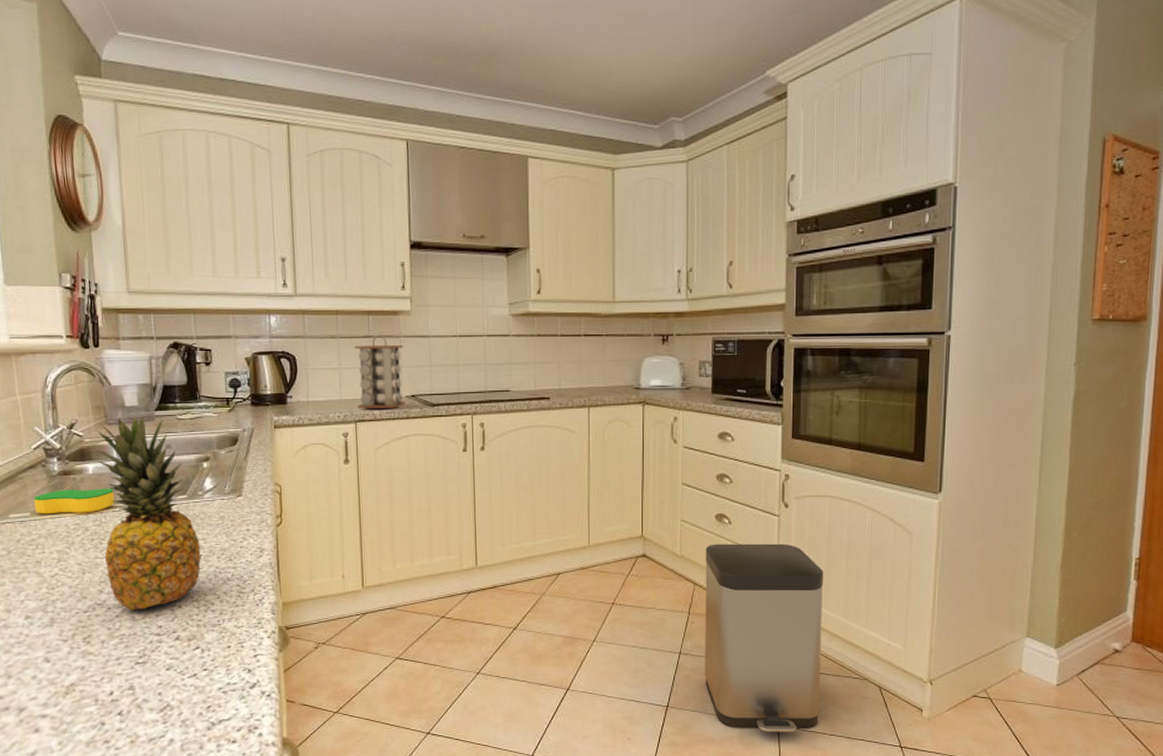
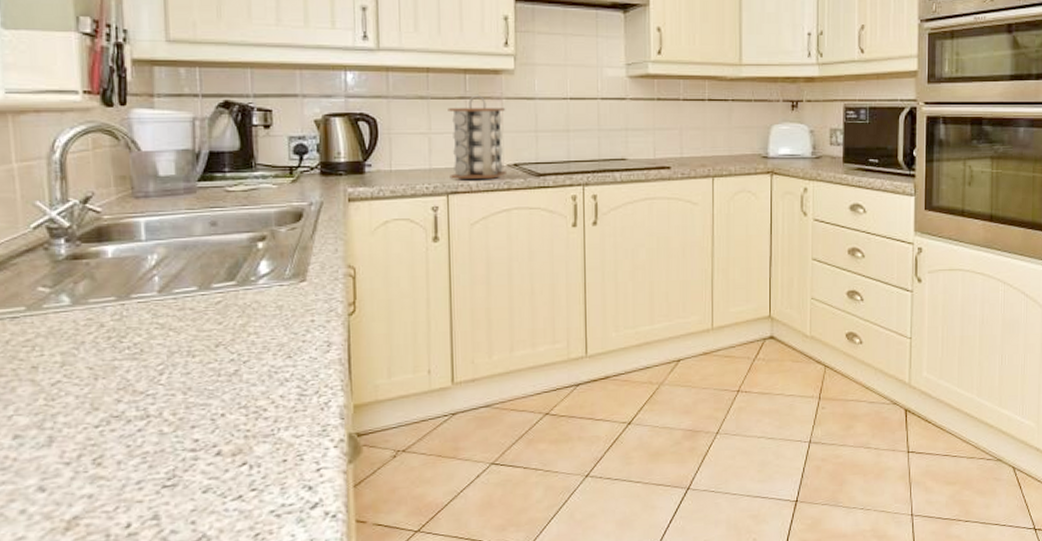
sponge: present [34,488,114,515] -> none [31,275,140,309]
fruit: present [95,414,202,611] -> none [117,185,254,423]
pedal bin: present [705,543,824,732] -> none [836,320,958,523]

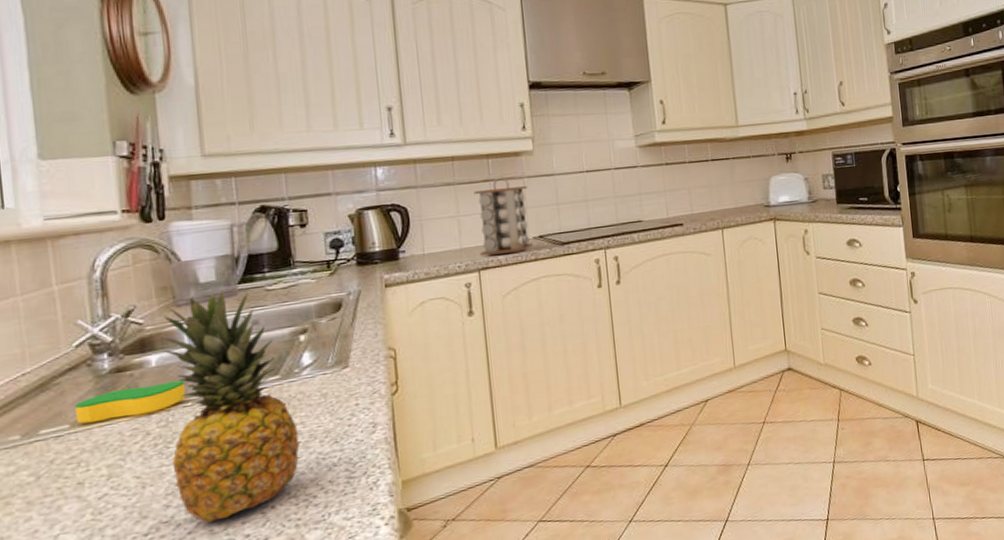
sponge: none [31,275,140,309] -> present [75,380,186,425]
fruit: none [117,185,254,423] -> present [160,289,301,523]

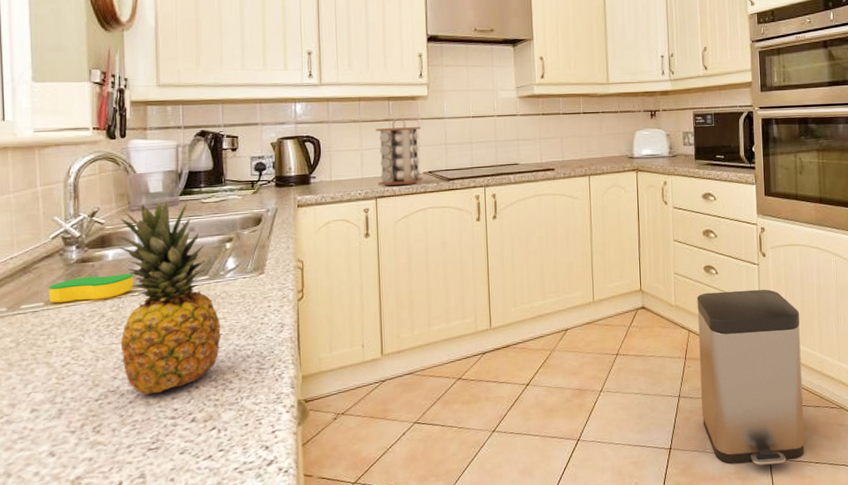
pedal bin: none [847,338,970,529] -> present [697,289,805,465]

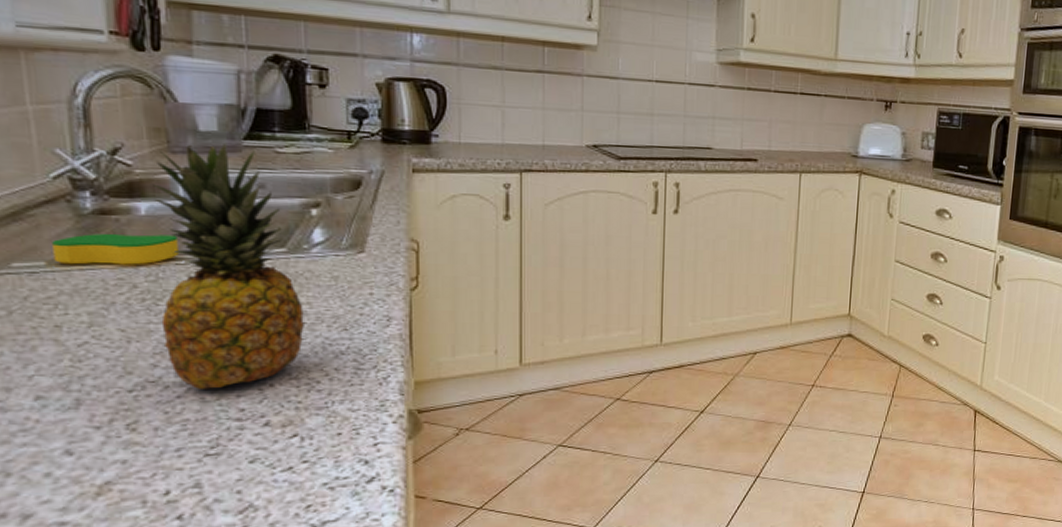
spice rack: present [375,117,424,187] -> none [523,69,587,160]
pedal bin: present [697,289,805,465] -> none [903,324,1030,515]

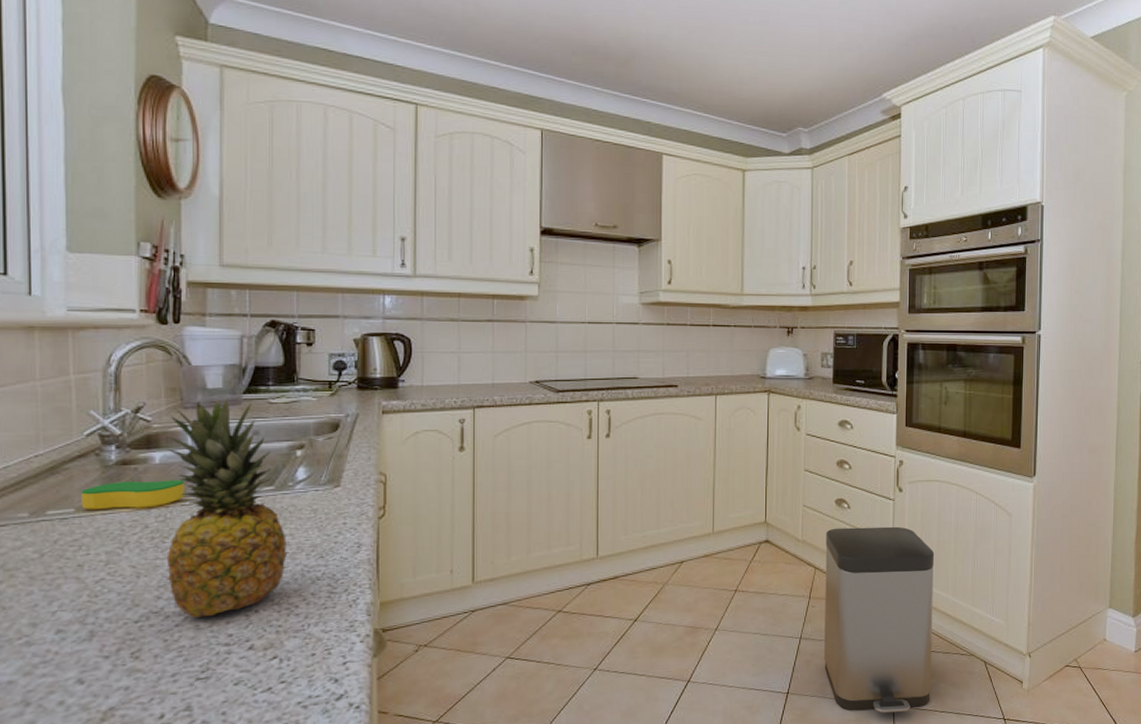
pedal bin: none [903,324,1030,515] -> present [824,526,935,713]

